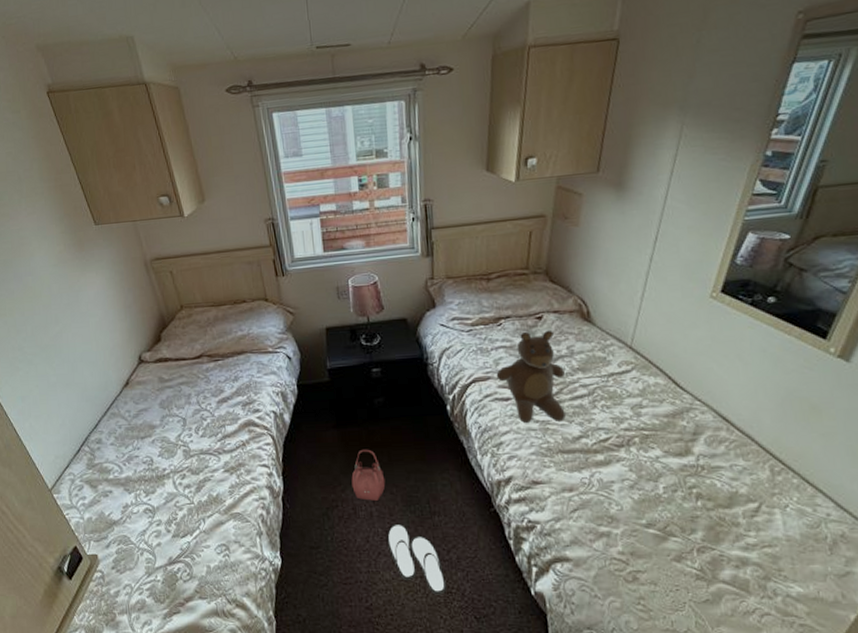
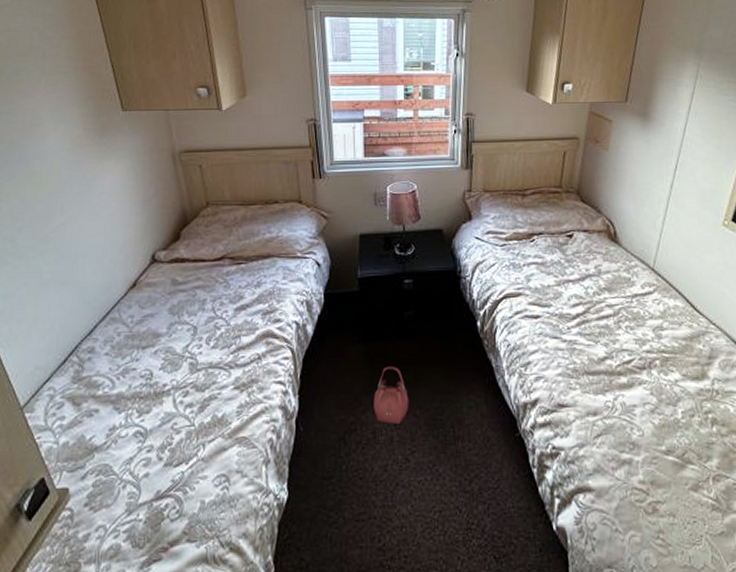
slippers: present [387,523,447,595] -> none [407,450,466,532]
teddy bear: present [496,330,566,424] -> none [527,248,593,343]

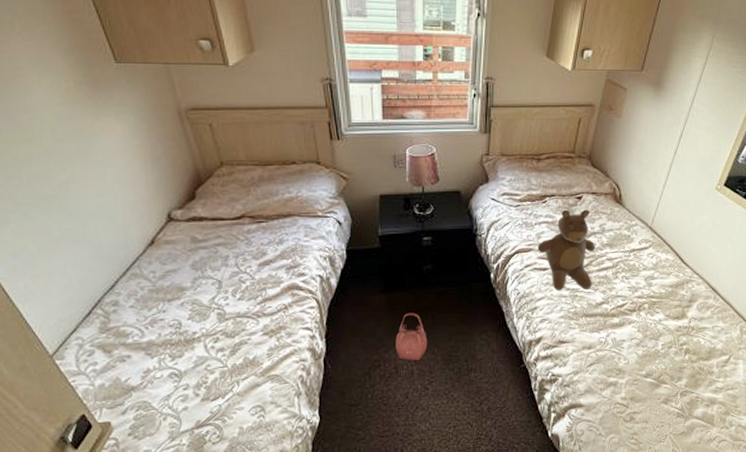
teddy bear: none [527,248,593,343] -> present [537,209,596,291]

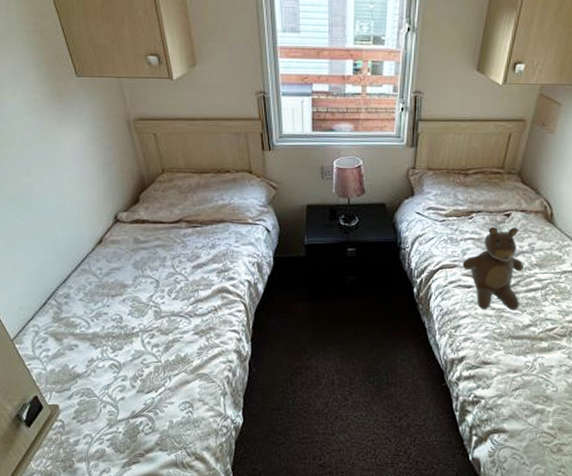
handbag: present [395,313,428,361] -> none [317,322,349,371]

